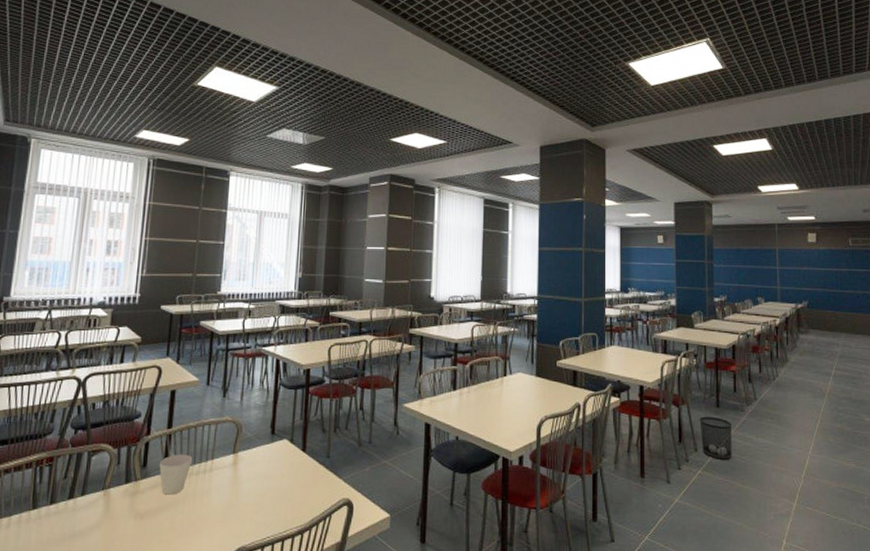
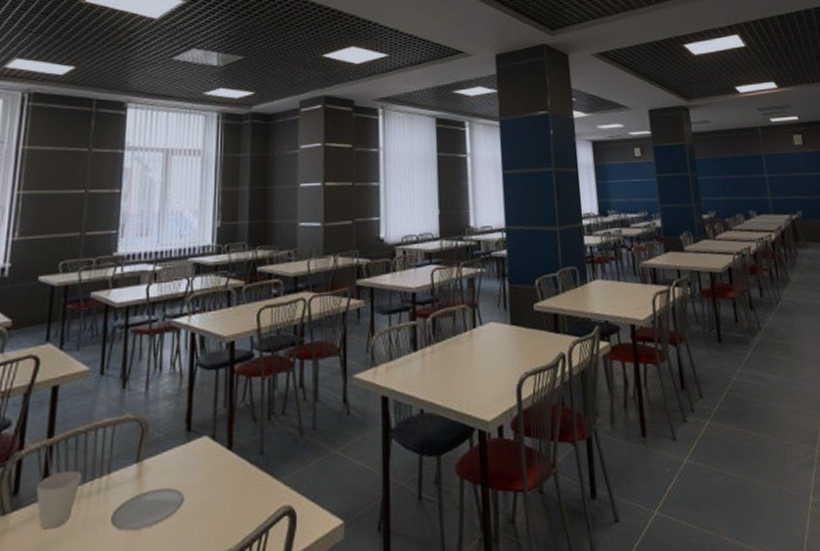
plate: none [213,474,269,503] -> present [111,487,185,531]
waste bin: present [699,416,732,460] -> none [701,354,742,405]

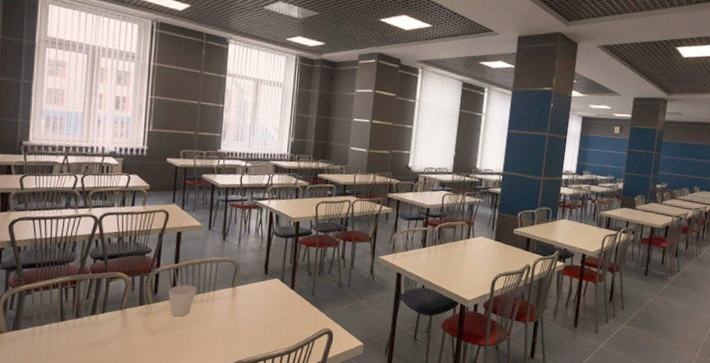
plate: present [111,487,185,531] -> none [215,304,262,327]

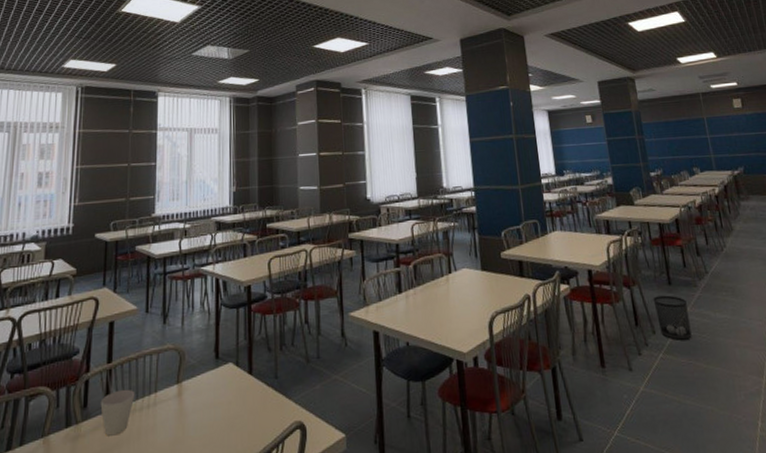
waste bin: none [628,282,656,318] -> present [653,295,692,340]

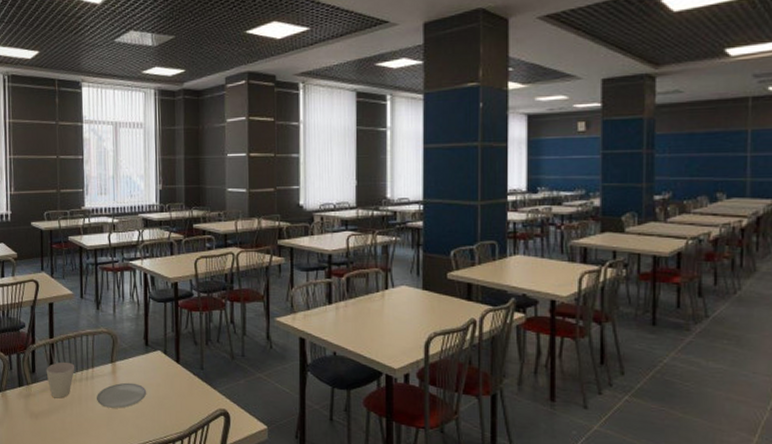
plate: none [159,404,216,439] -> present [97,382,147,409]
waste bin: present [653,295,692,340] -> none [628,335,672,385]

